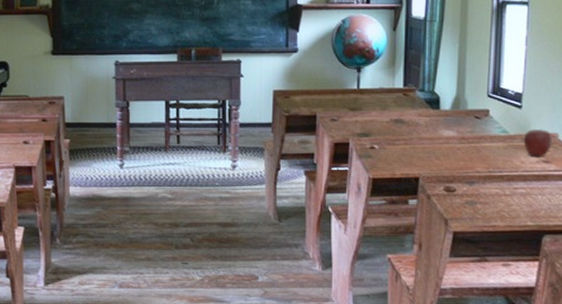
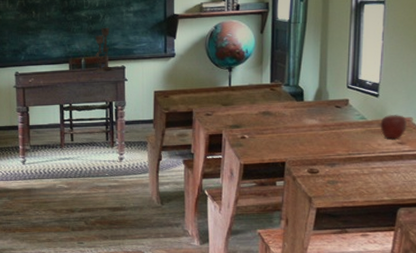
candlestick: none [204,16,229,66] -> present [93,28,115,73]

